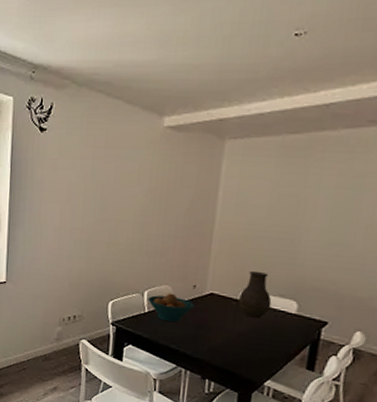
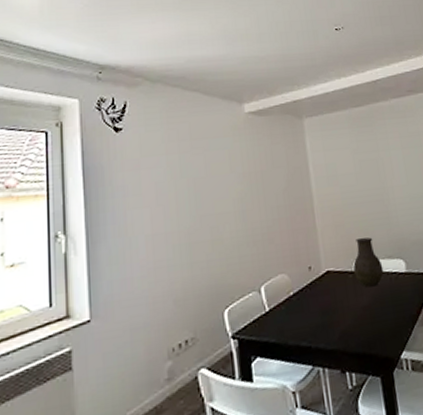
fruit bowl: present [147,293,194,323] -> none [266,281,314,316]

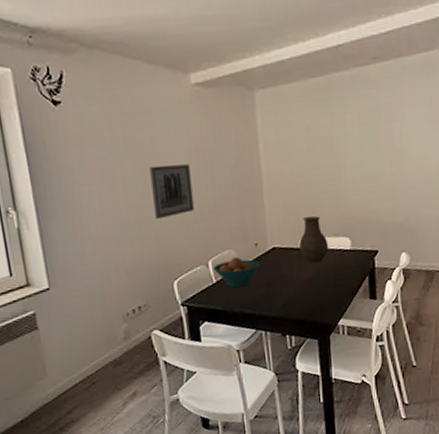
wall art: none [203,186,247,243] -> present [149,164,194,220]
fruit bowl: none [266,281,314,316] -> present [213,256,260,288]

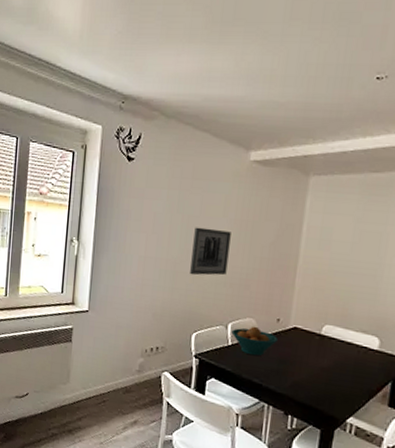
vase: present [298,216,329,263] -> none [320,306,354,354]

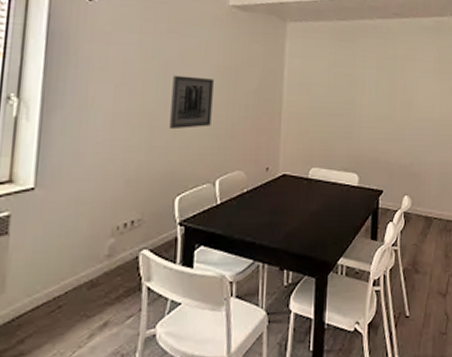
fruit bowl: present [231,326,278,356] -> none [220,179,268,212]

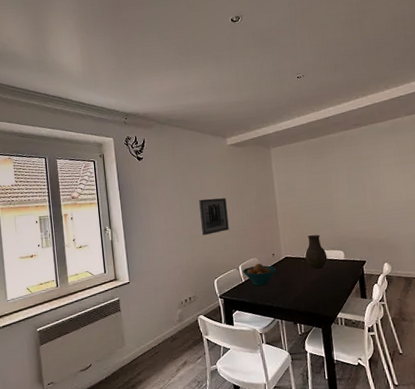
fruit bowl: none [220,179,268,212] -> present [242,263,276,286]
vase: none [308,148,337,195] -> present [304,235,328,269]

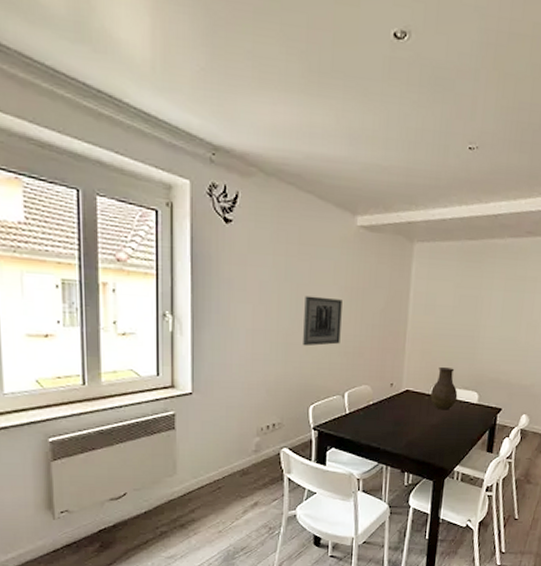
fruit bowl: present [242,263,276,286] -> none [348,392,392,421]

